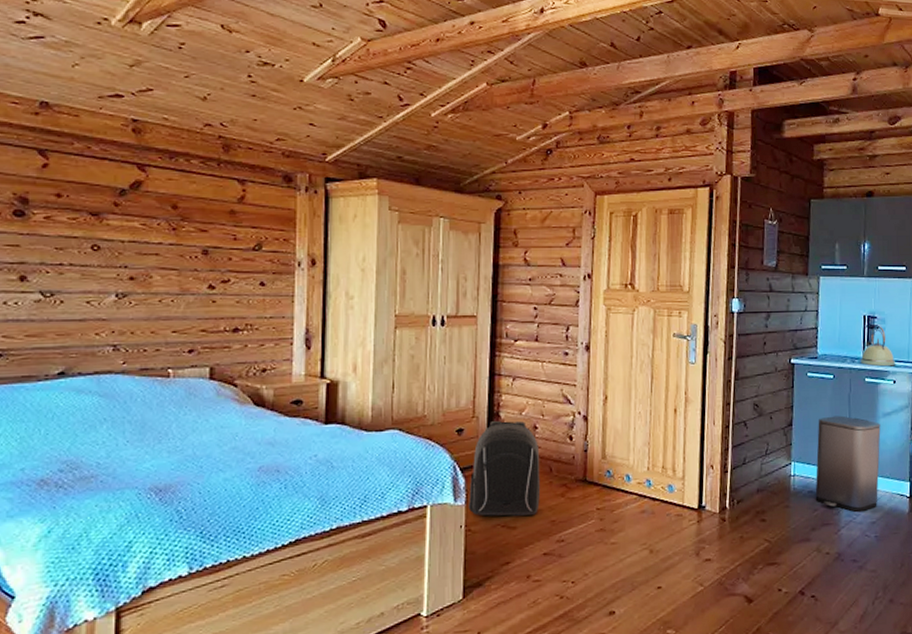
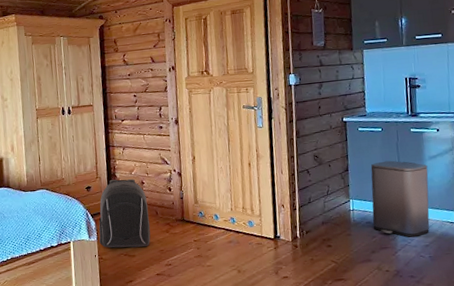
kettle: present [859,326,896,367] -> none [404,85,439,119]

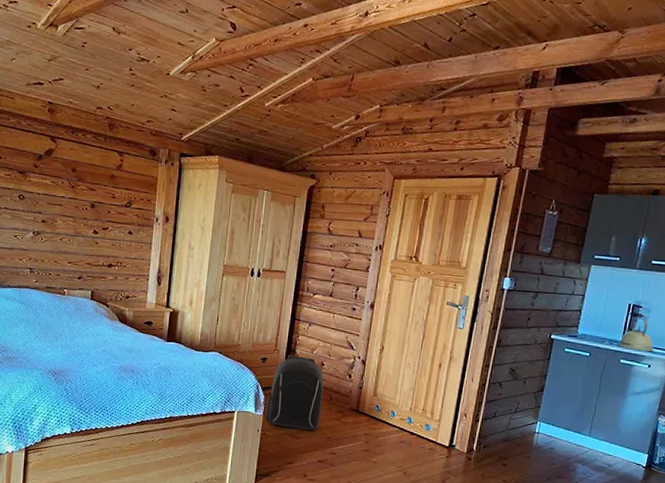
pedal bin: present [370,160,430,238] -> none [555,388,629,473]
kettle: none [404,85,439,119] -> present [617,314,654,352]

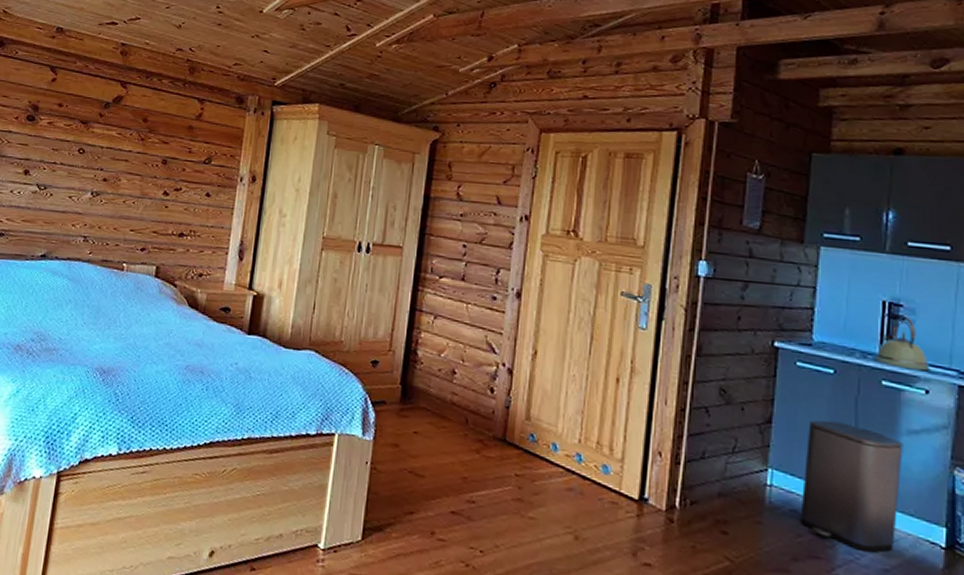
backpack: present [264,355,324,430] -> none [375,358,456,467]
pedal bin: none [555,388,629,473] -> present [800,420,903,553]

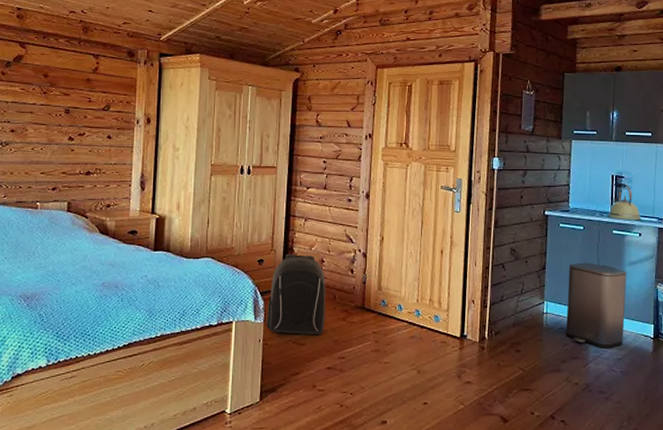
backpack: none [375,358,456,467] -> present [265,254,326,334]

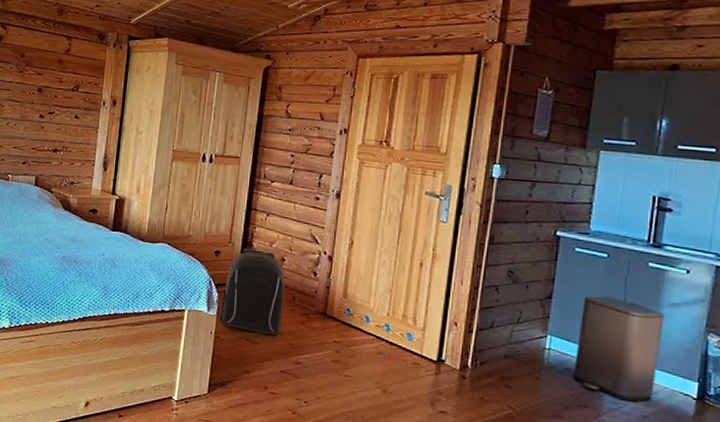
kettle: present [607,185,642,221] -> none [642,209,693,255]

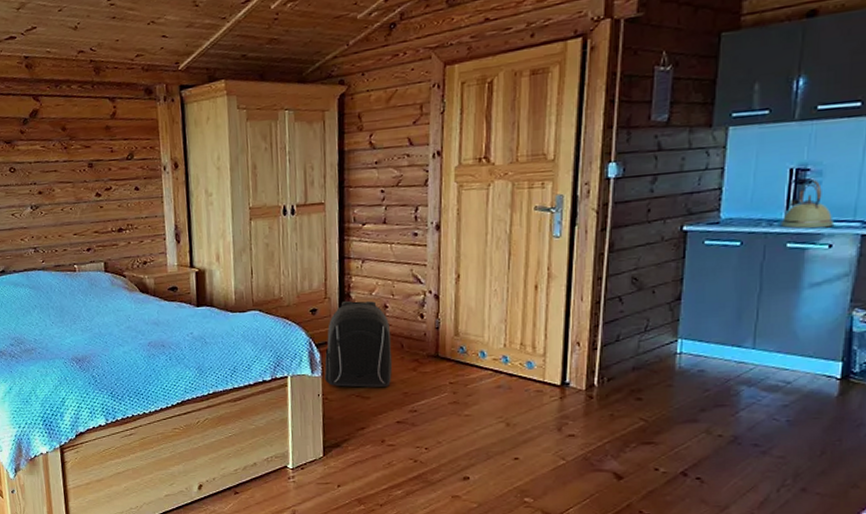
pedal bin: present [573,296,665,403] -> none [707,287,805,394]
kettle: none [642,209,693,255] -> present [779,179,835,229]

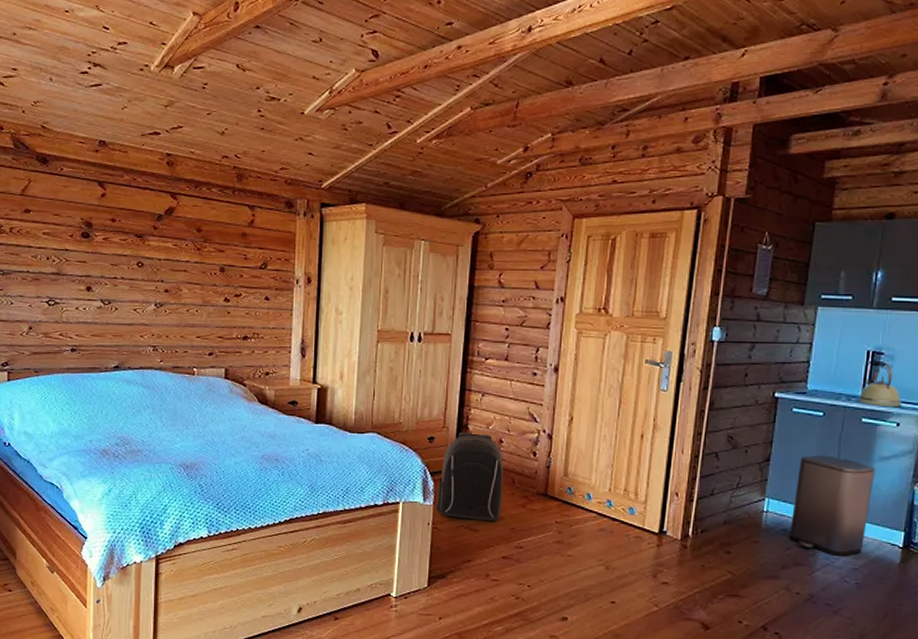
pedal bin: none [707,287,805,394] -> present [789,455,875,557]

